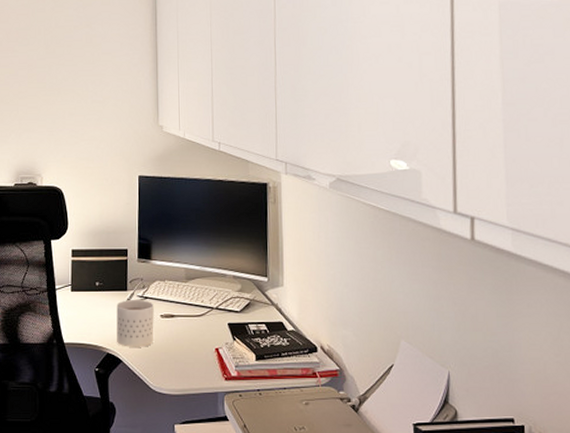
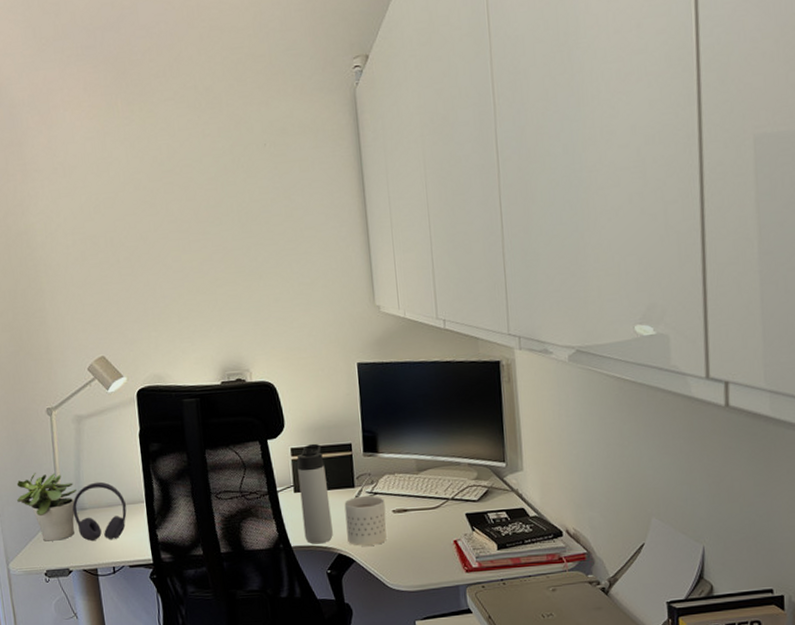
thermos bottle: none [76,246,104,342] -> present [296,443,333,544]

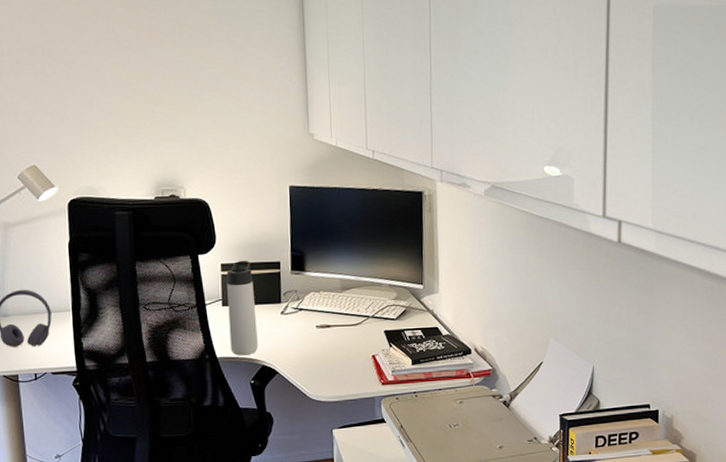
mug: present [344,495,387,546] -> none [270,311,310,359]

